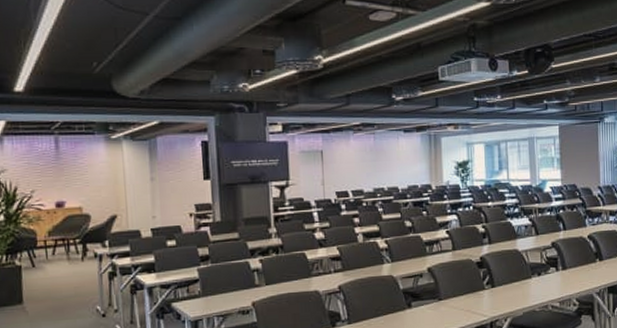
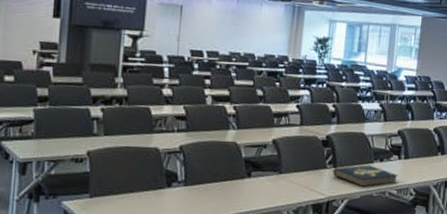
book: none [492,280,559,304] -> present [332,165,399,188]

